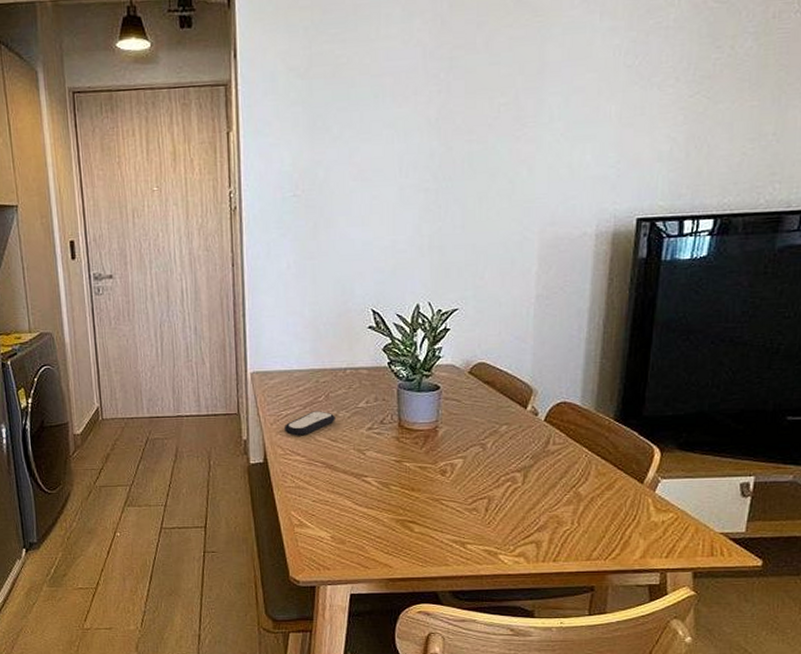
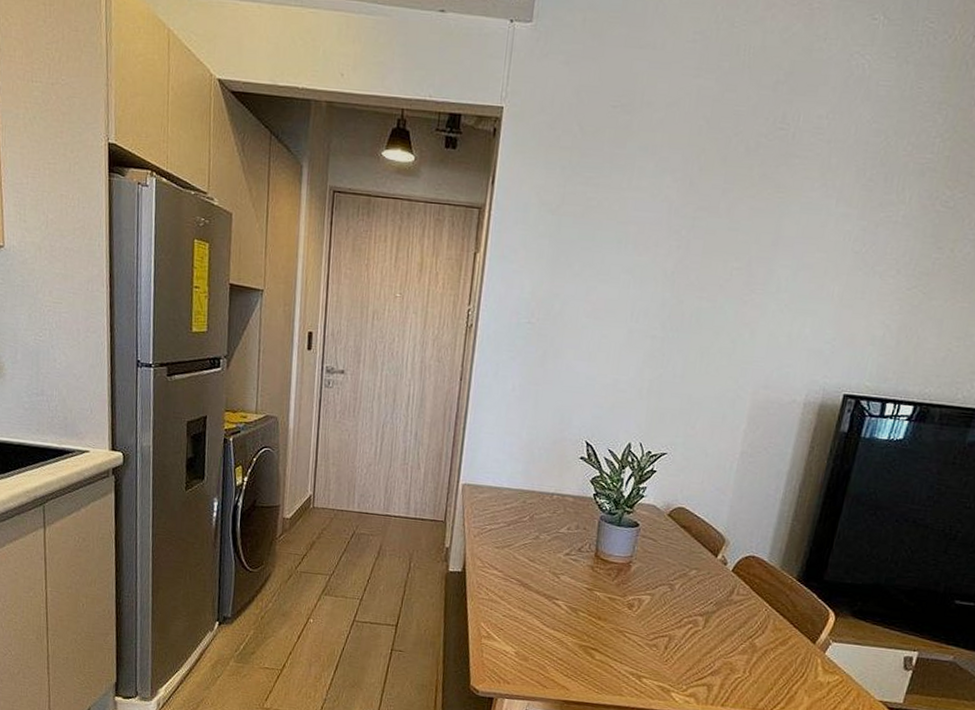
remote control: present [285,411,335,436] -> none [486,529,537,552]

